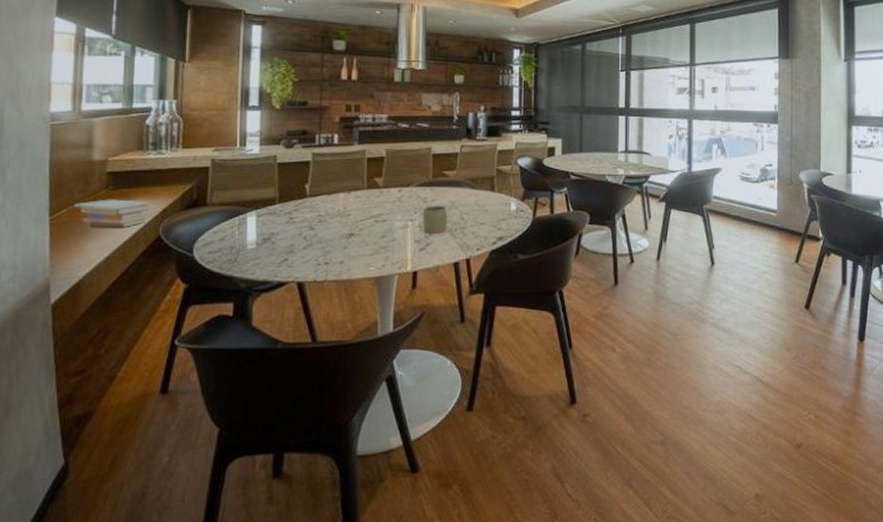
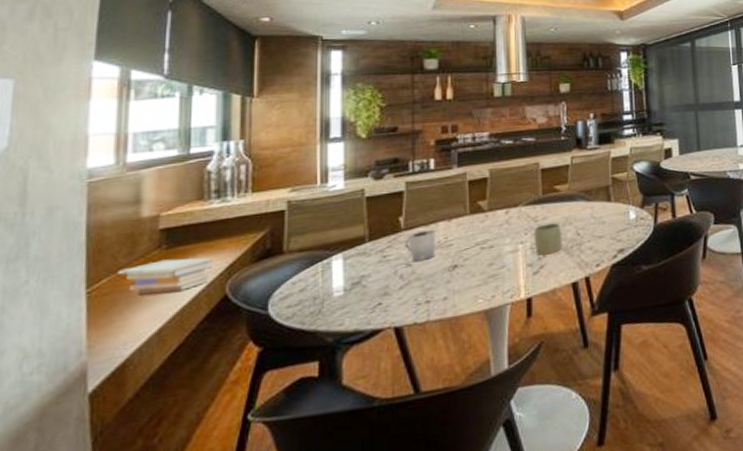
cup: none [309,200,336,227] -> present [405,230,436,263]

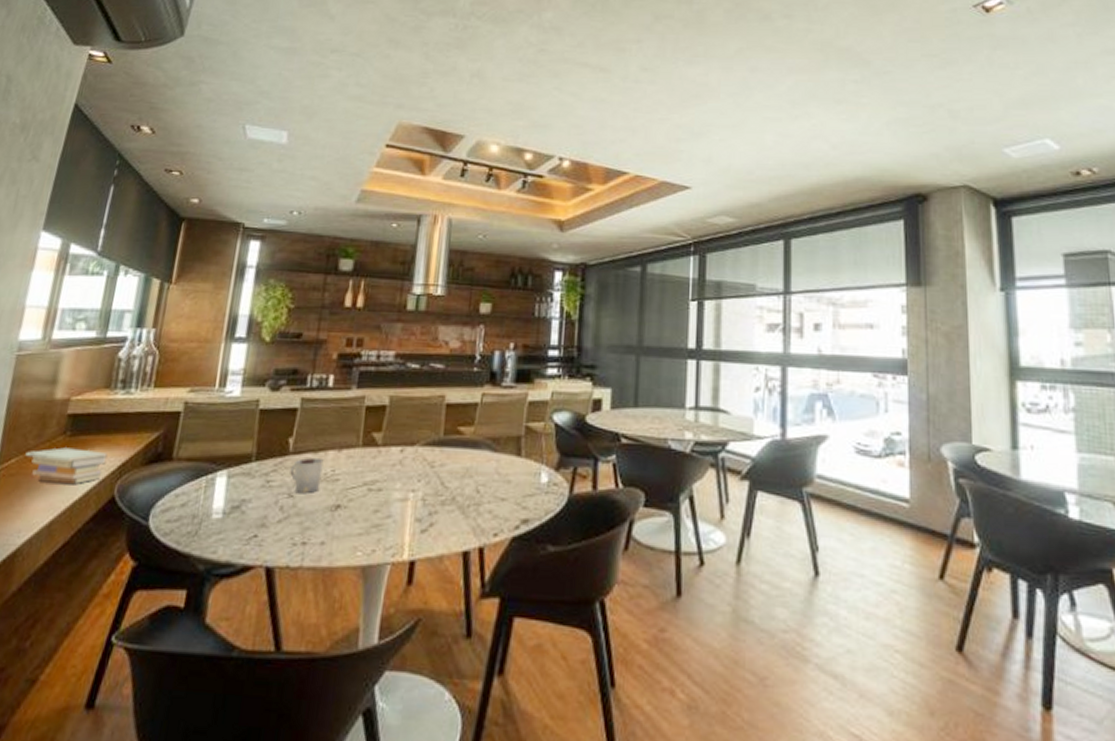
mug: present [533,223,563,256] -> none [426,472,460,511]

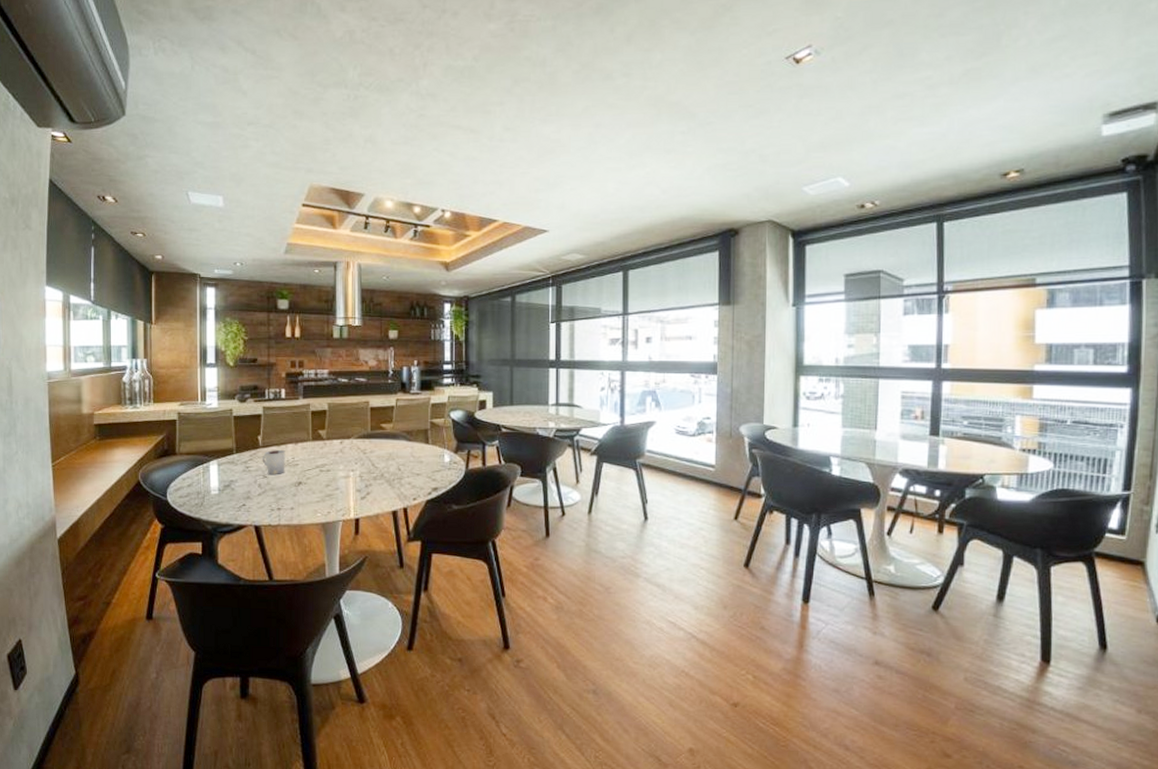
books: present [25,447,108,485] -> none [70,448,129,474]

